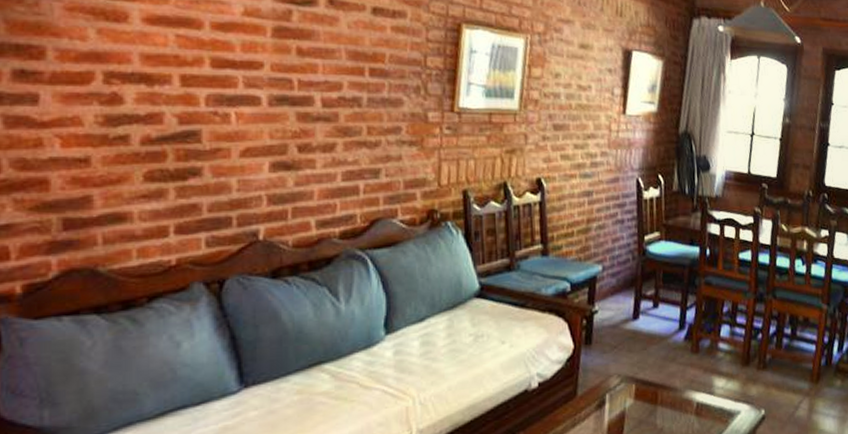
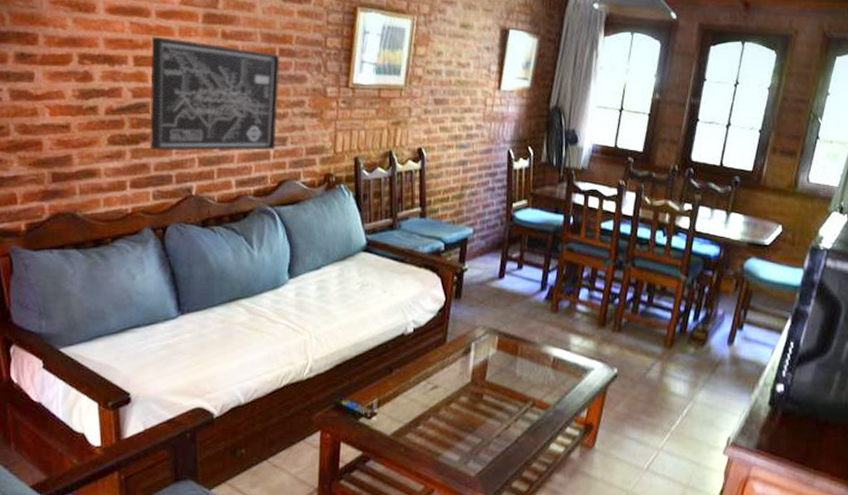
wall art: none [201,52,371,189] -> present [149,36,280,152]

